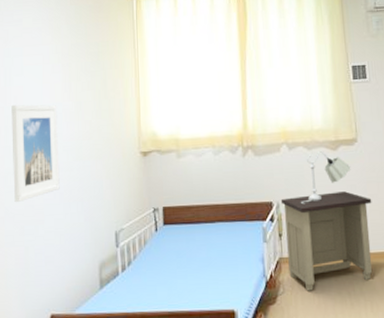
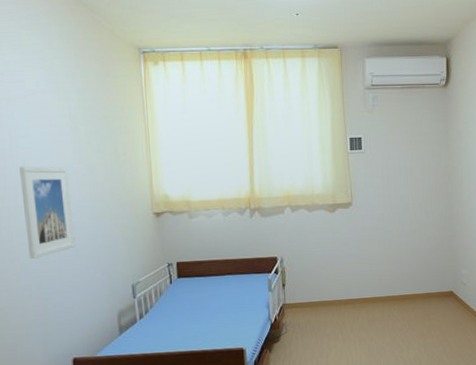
nightstand: present [280,191,373,291] -> none [284,248,363,331]
table lamp: present [301,150,351,205] -> none [302,212,346,259]

